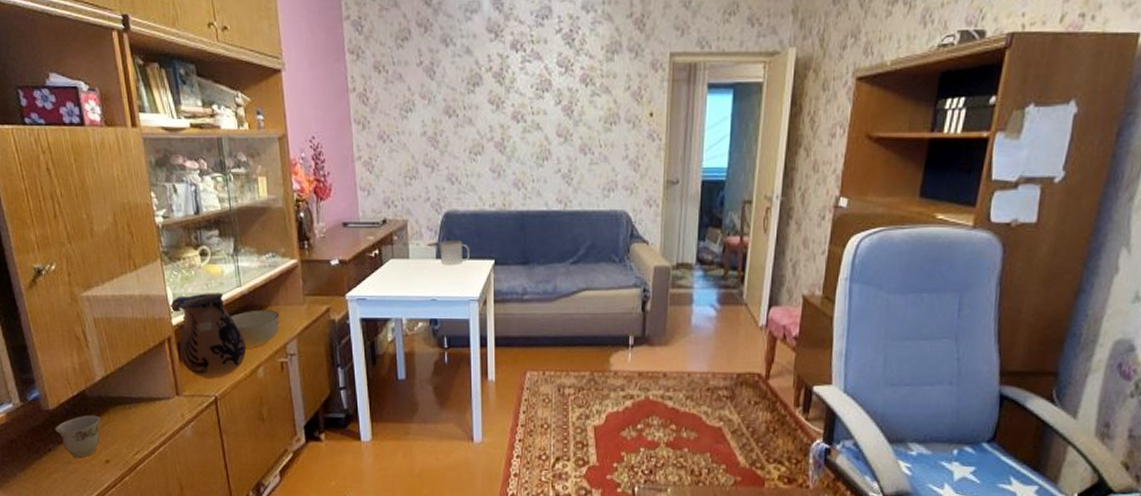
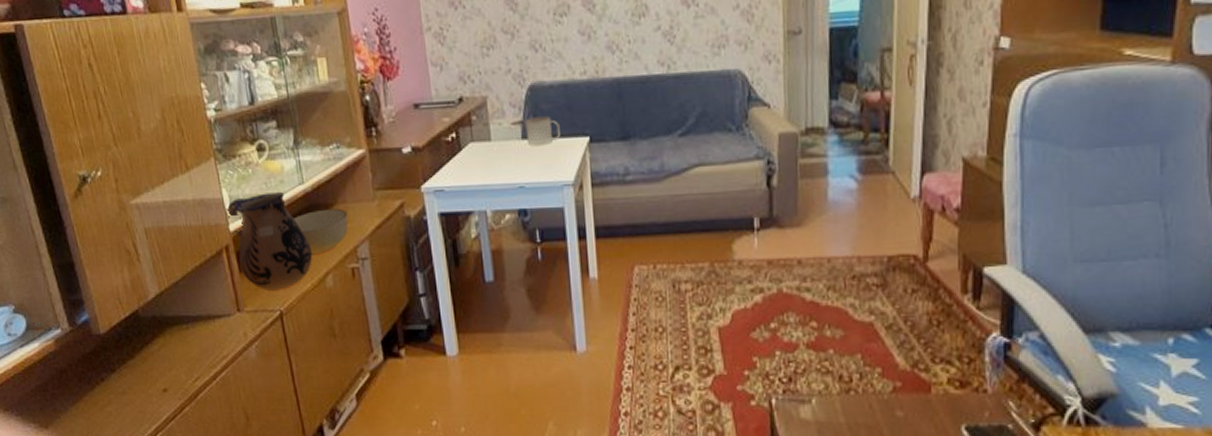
teacup: present [55,415,101,459] -> none [107,338,156,388]

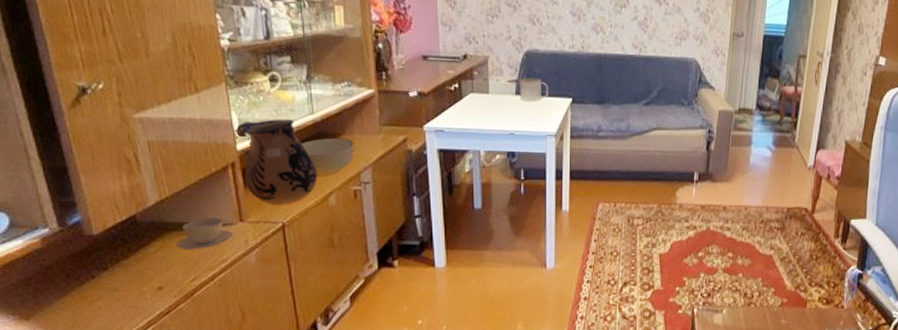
teacup: none [178,308,232,346] -> present [177,217,233,250]

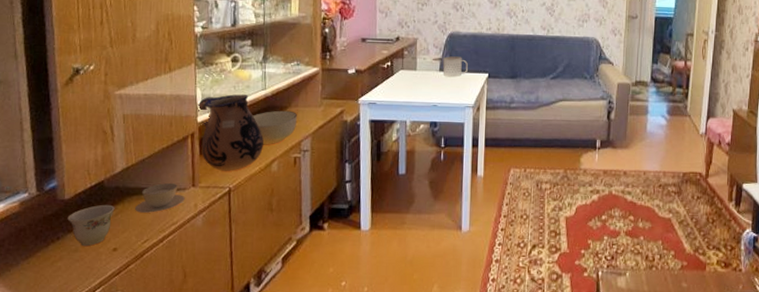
teacup: none [99,240,153,285] -> present [67,204,115,247]

